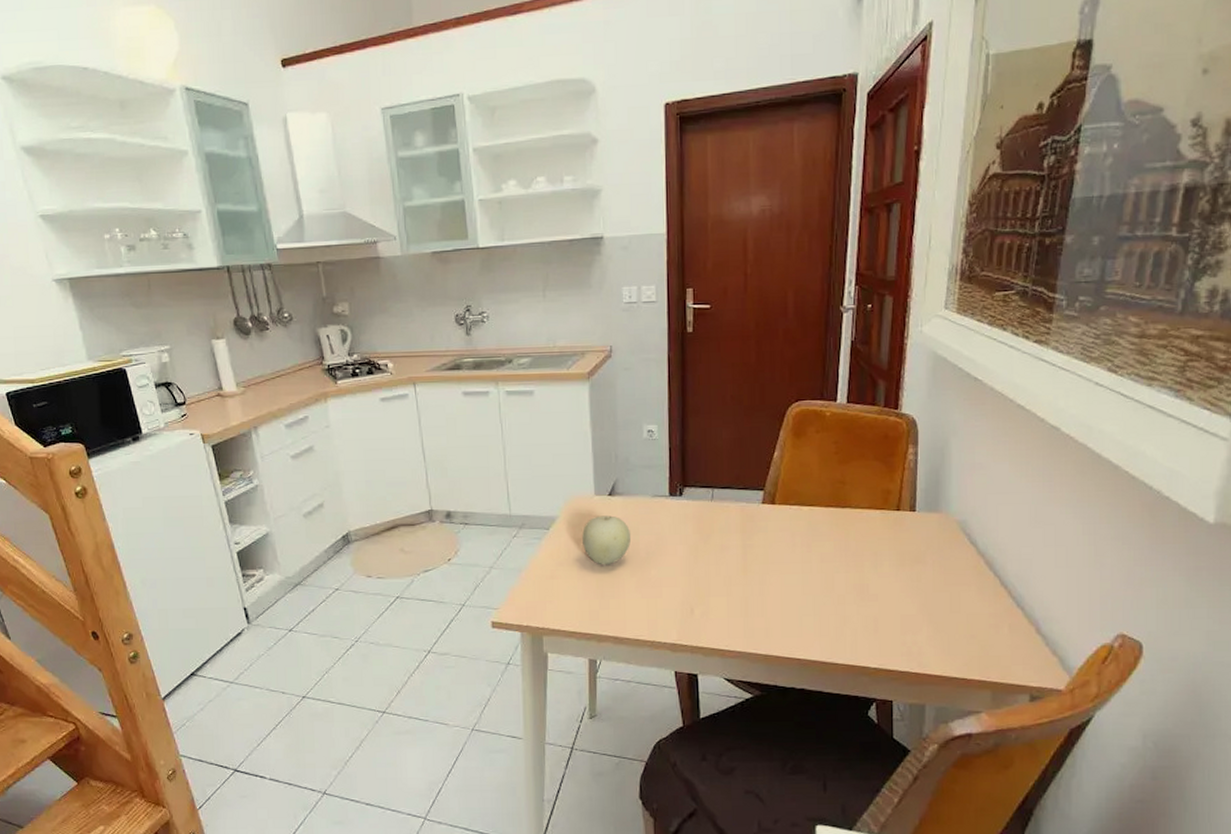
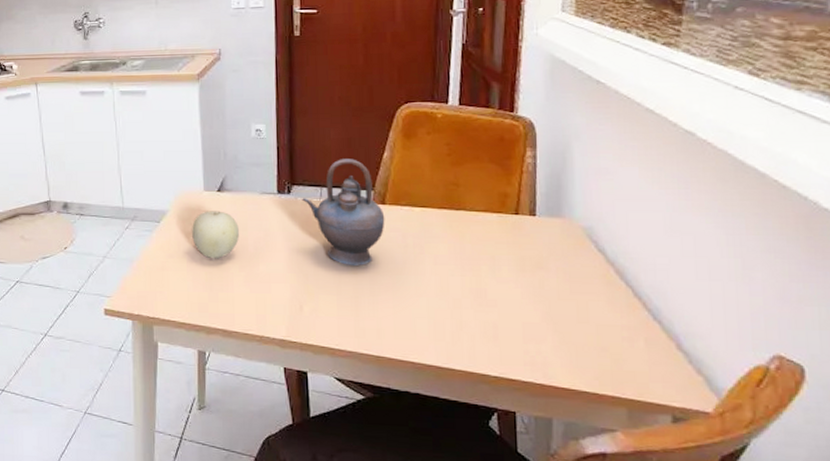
teapot: none [693,459,775,568] -> present [302,159,385,267]

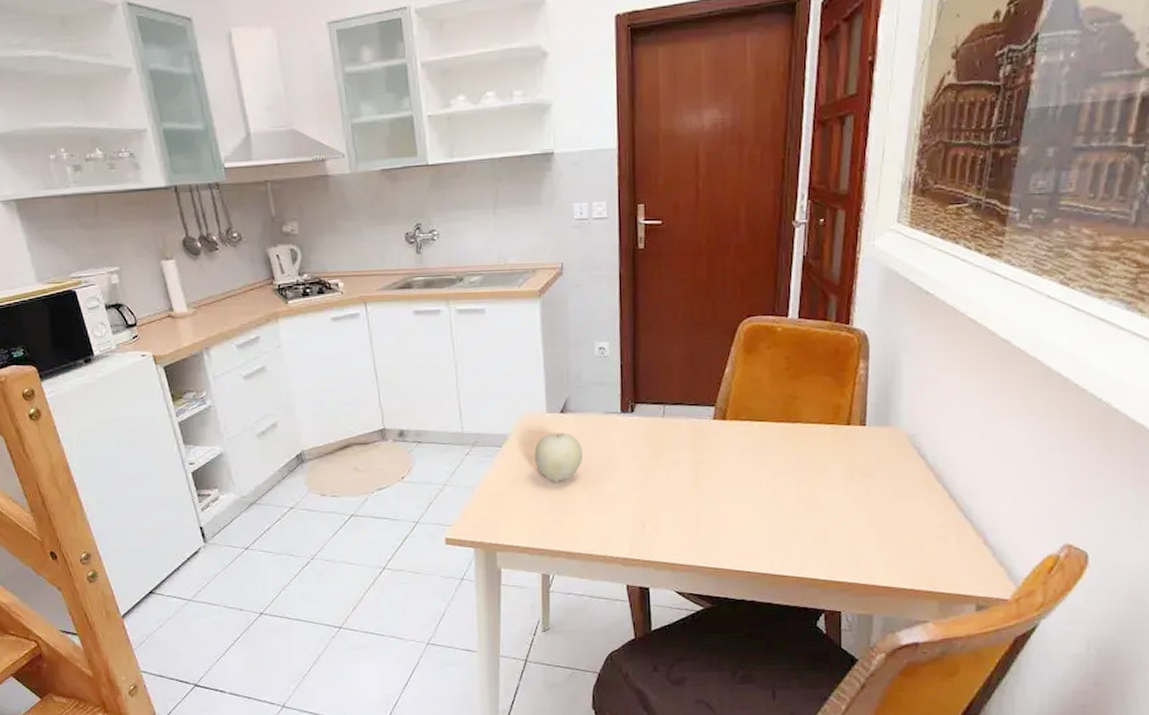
teapot: present [302,159,385,267] -> none [645,375,726,483]

